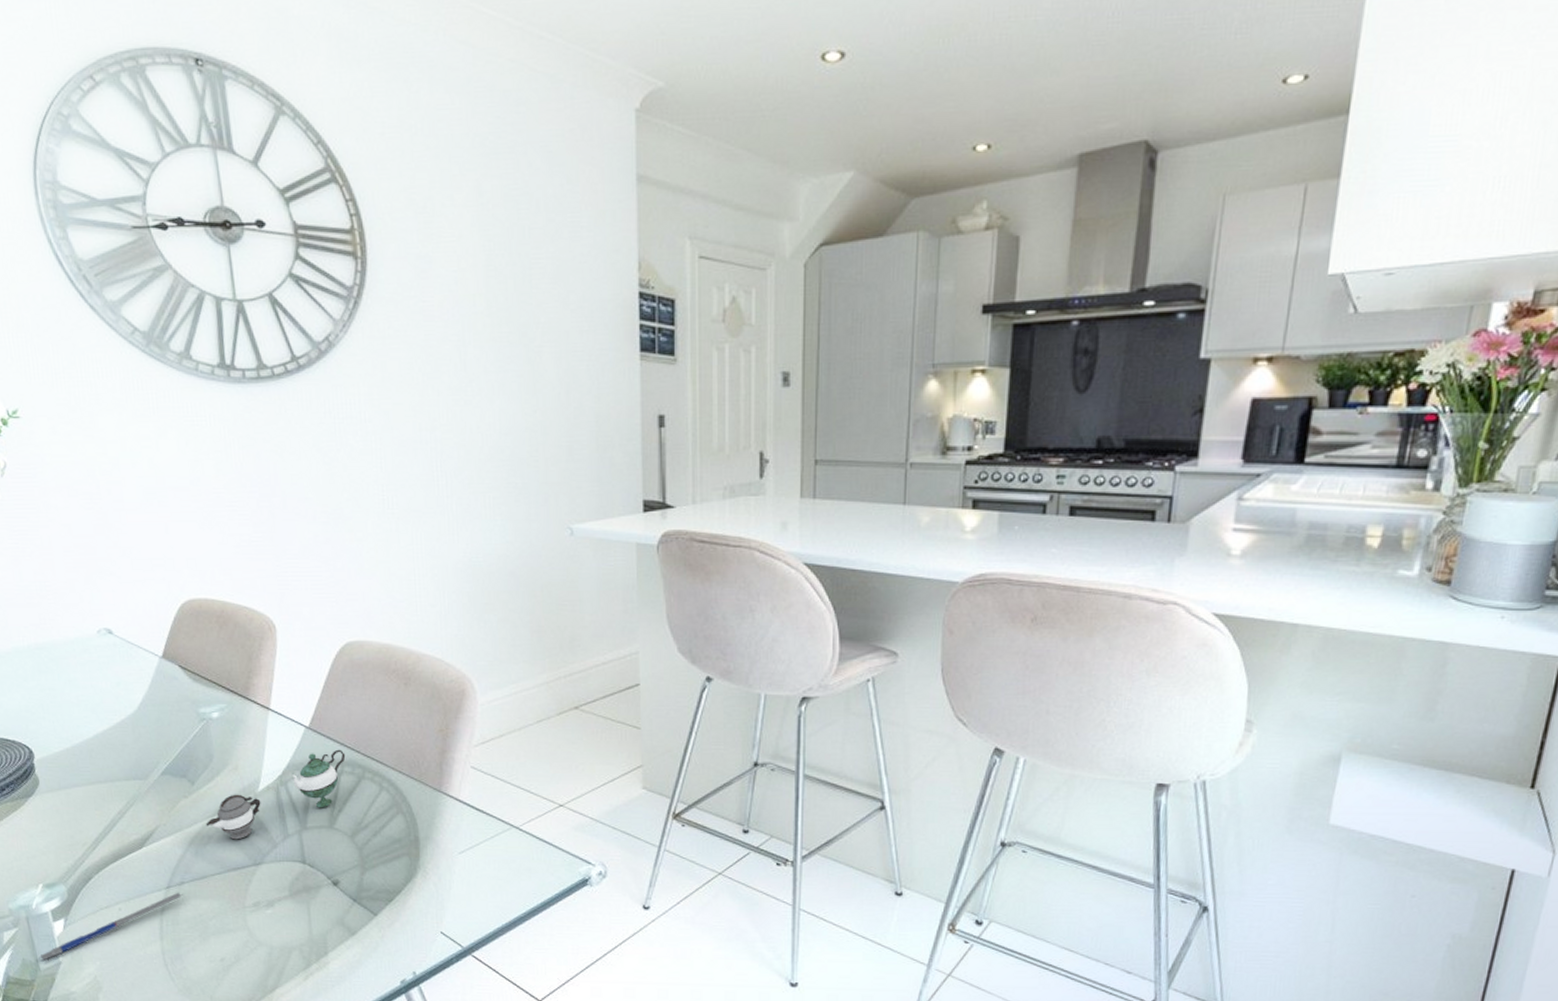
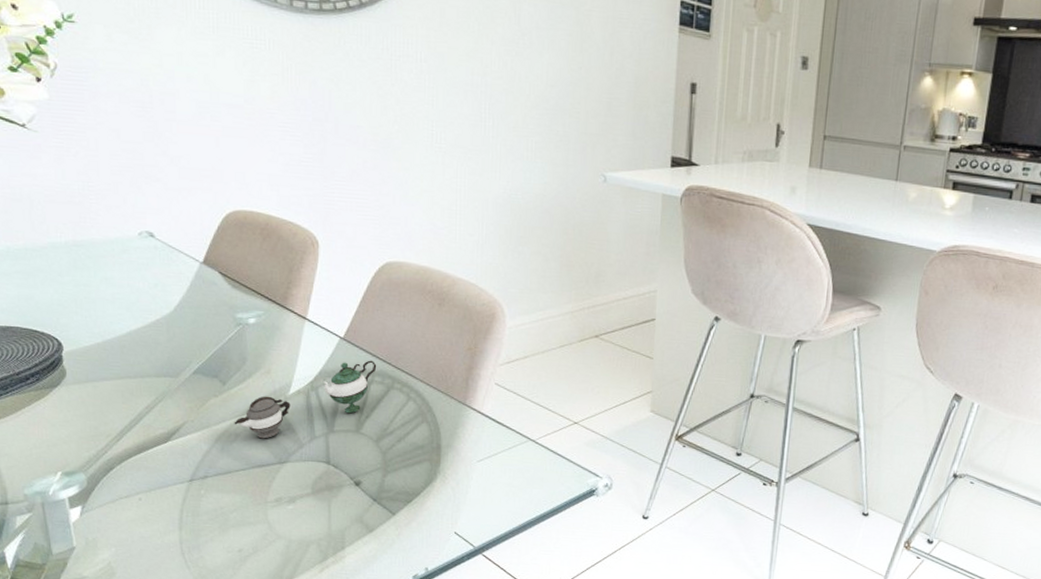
pen: present [41,893,184,962] -> none [54,486,207,547]

